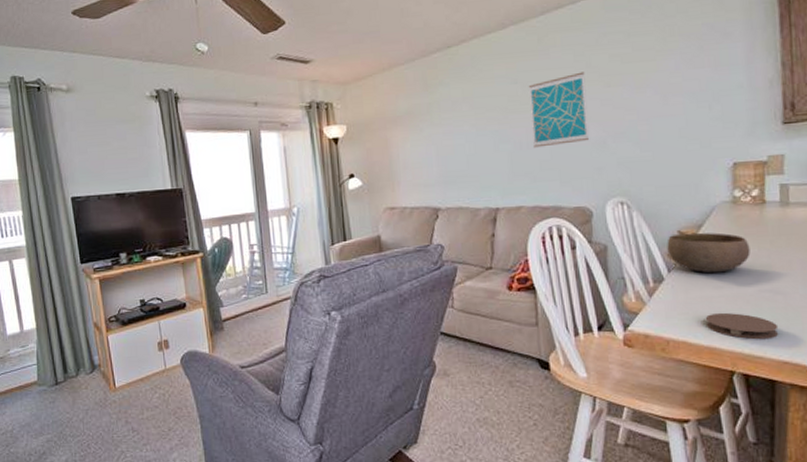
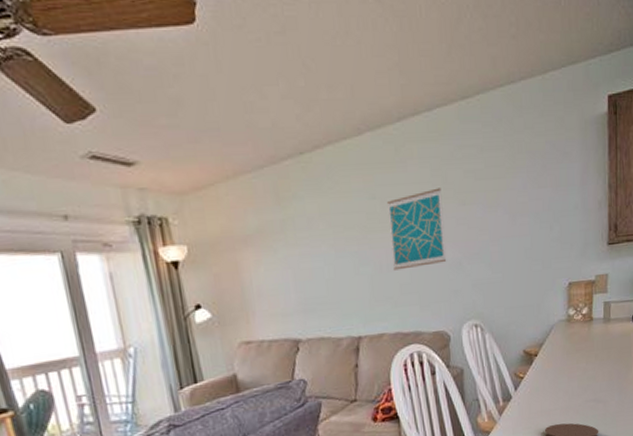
bowl: present [667,232,750,274] -> none [514,350,580,389]

